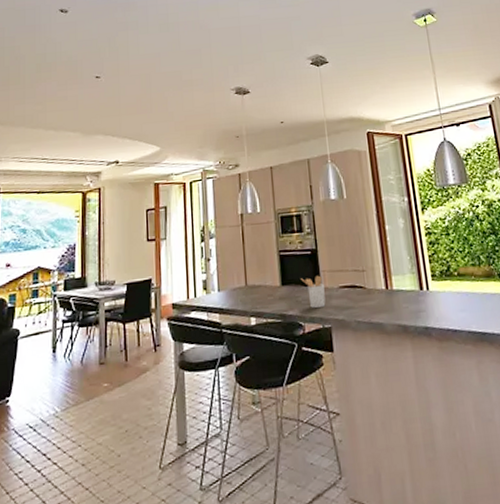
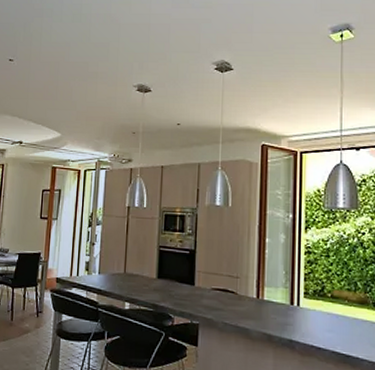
utensil holder: present [301,275,326,309] -> none [176,274,197,305]

